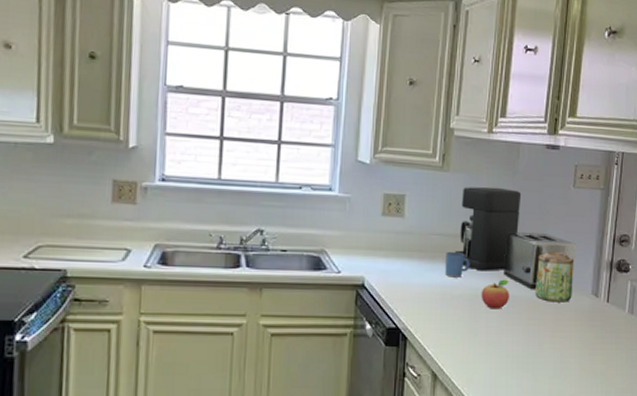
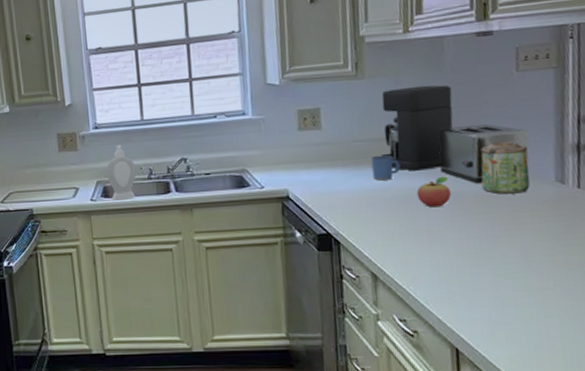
soap bottle: none [168,204,204,271] -> present [106,144,137,201]

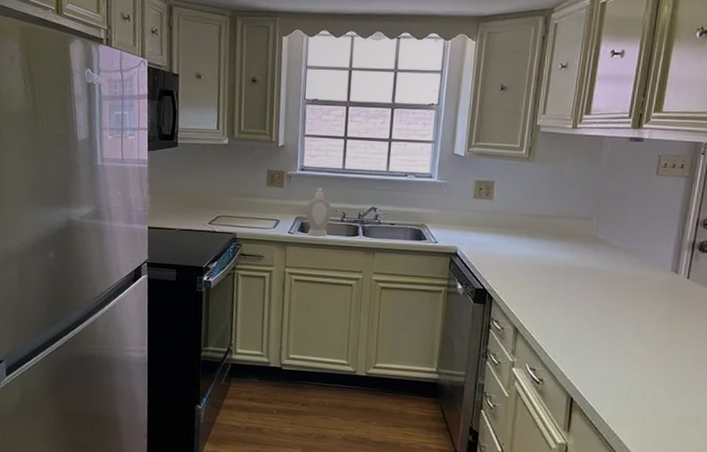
mug: present [371,155,401,181] -> none [528,228,552,251]
coffee maker: present [382,85,453,171] -> none [538,175,603,247]
fruit: present [416,176,451,208] -> none [561,254,588,279]
toaster: present [438,123,530,183] -> none [582,213,658,263]
canister: present [481,141,530,195] -> none [613,232,655,277]

